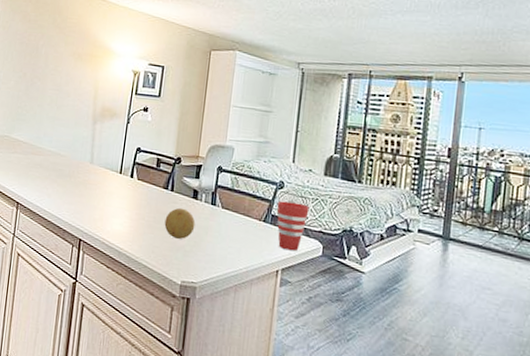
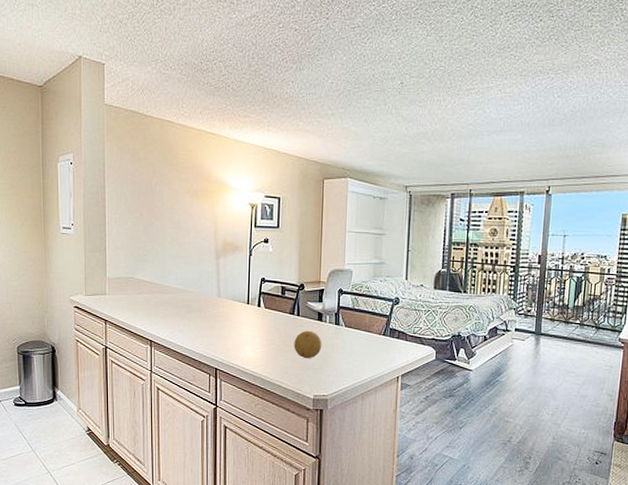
cup: present [276,200,310,251] -> none [394,315,423,359]

